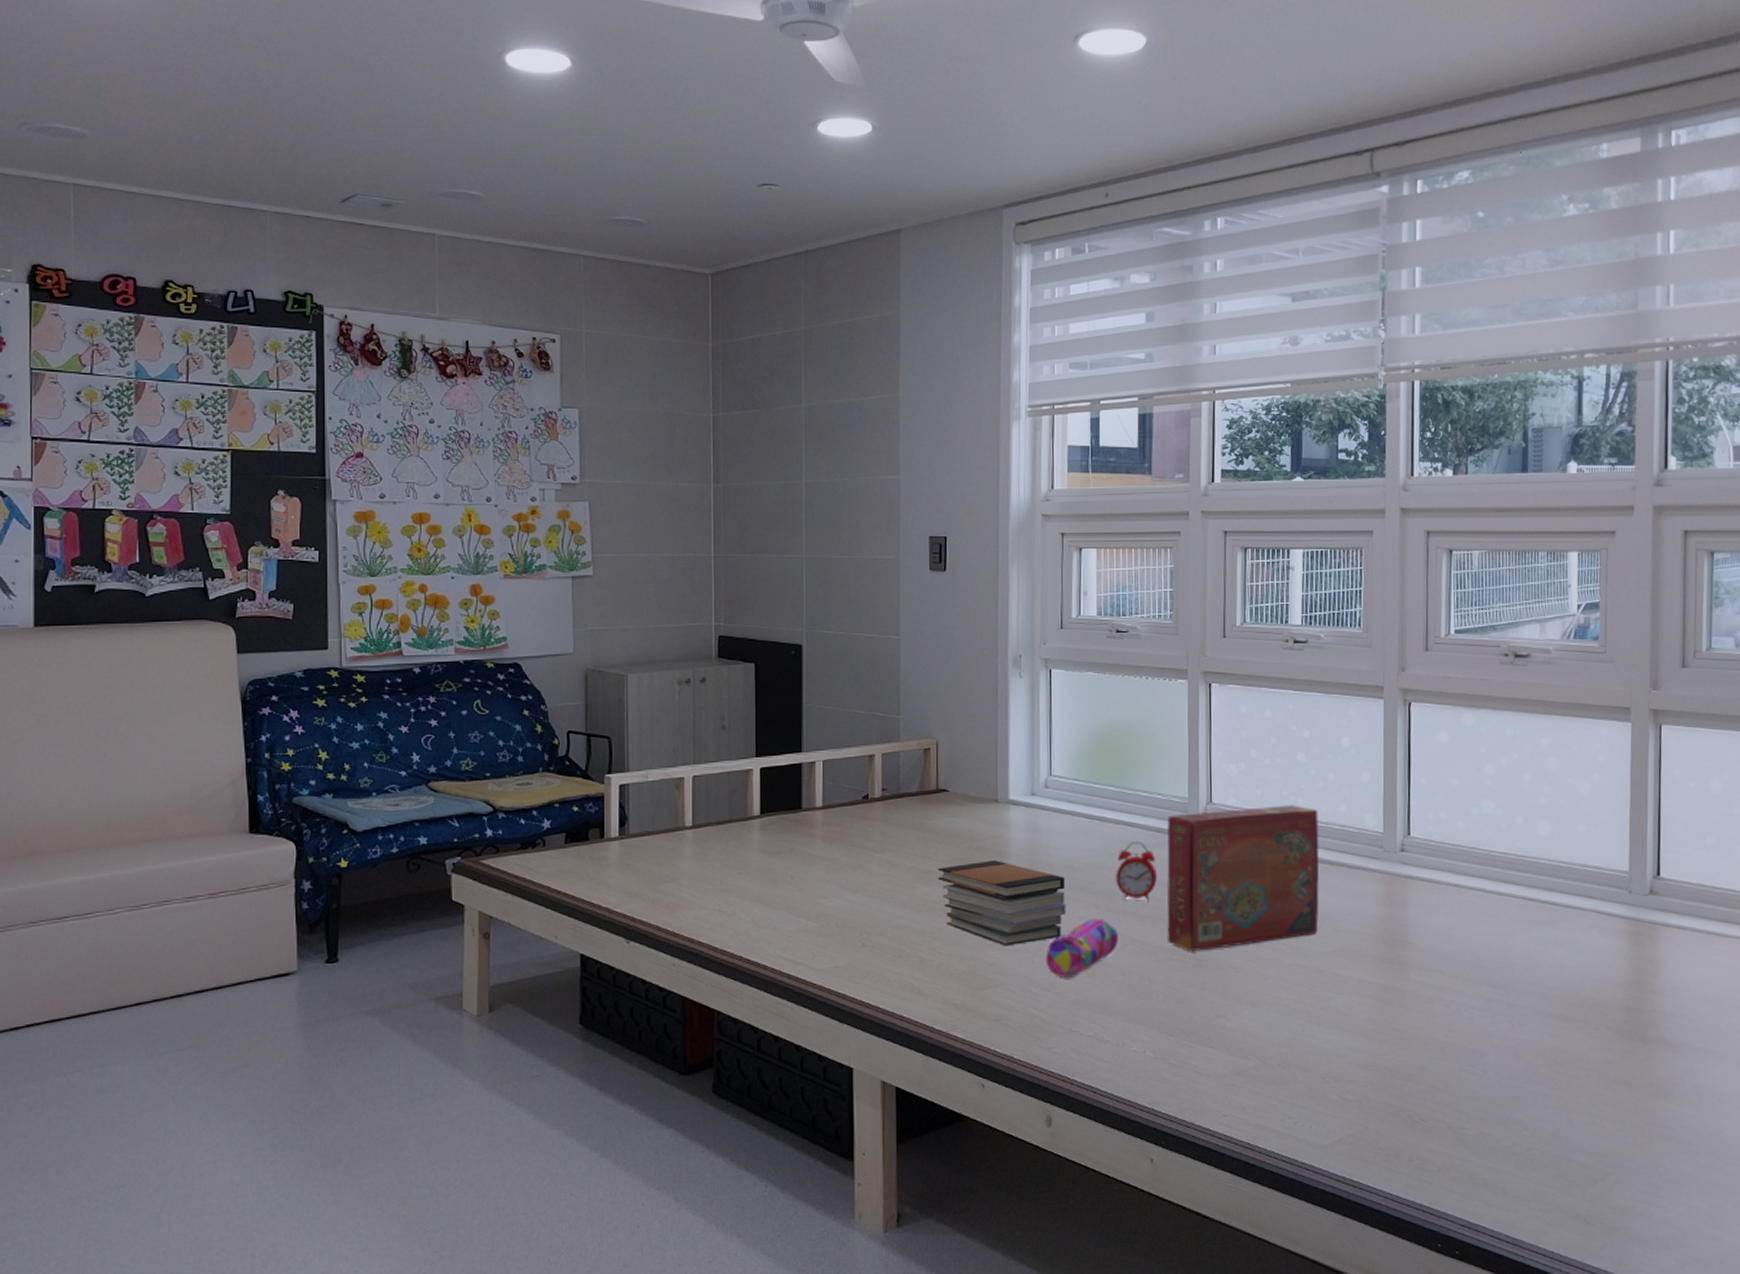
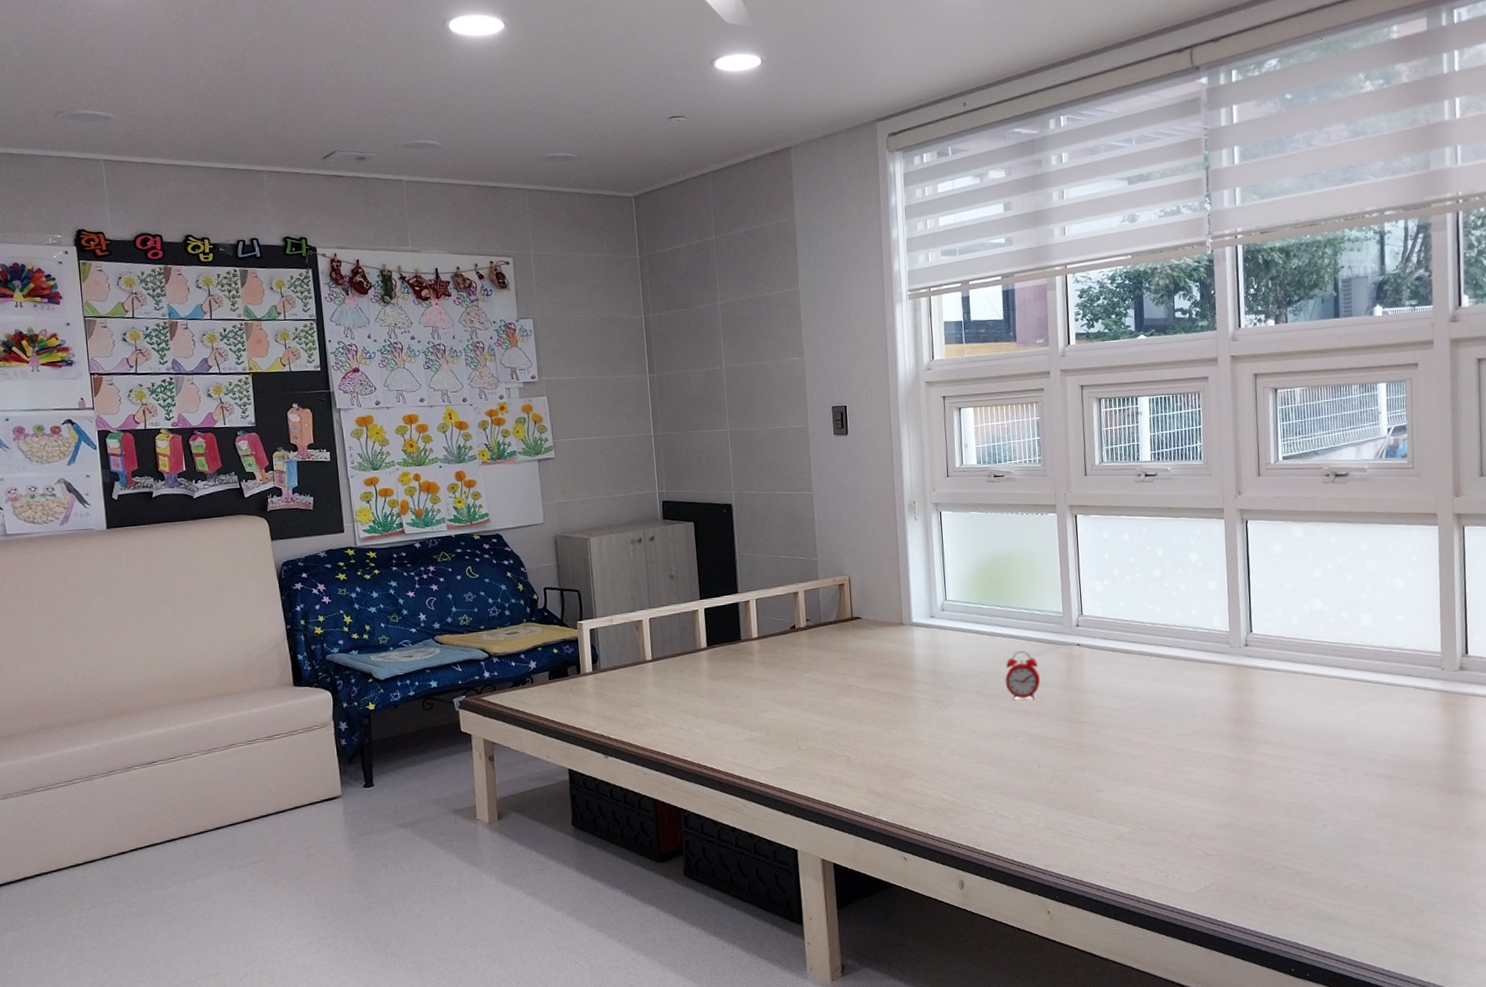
book stack: present [938,860,1066,947] -> none [857,673,966,744]
pencil case: present [1045,917,1118,979] -> none [951,716,1010,768]
board game: present [1167,804,1320,951] -> none [1046,612,1178,739]

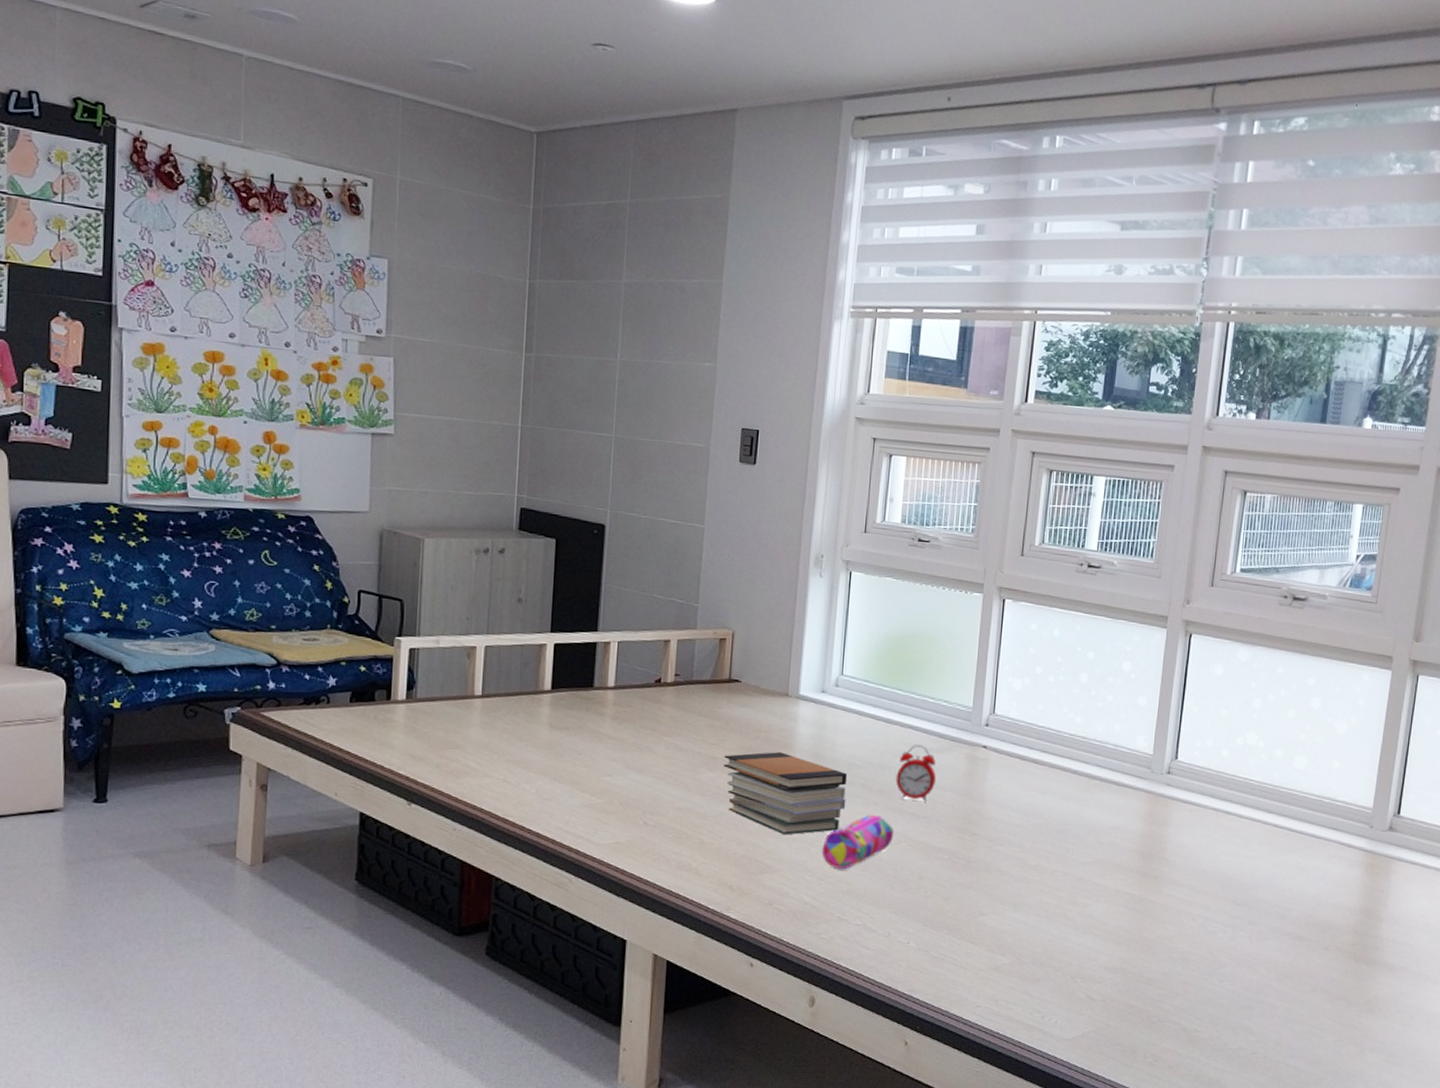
book stack: none [857,673,966,744] -> present [724,752,847,835]
pencil case: none [951,716,1010,768] -> present [822,814,893,870]

